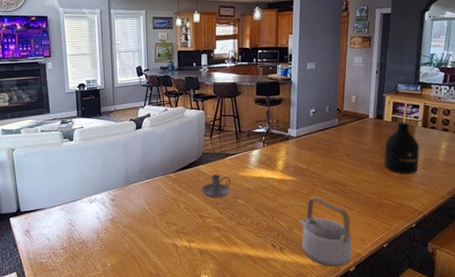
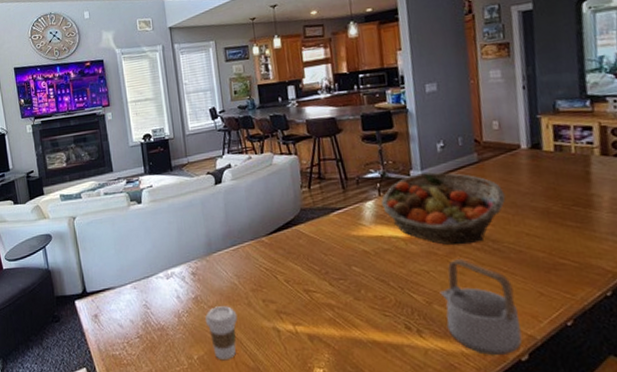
coffee cup: none [120,226,145,268] -> present [205,306,238,361]
candle holder: present [202,174,231,198] -> none [304,235,342,267]
fruit basket: none [264,131,354,187] -> present [380,172,506,245]
bottle: present [384,122,420,174] -> none [549,150,604,222]

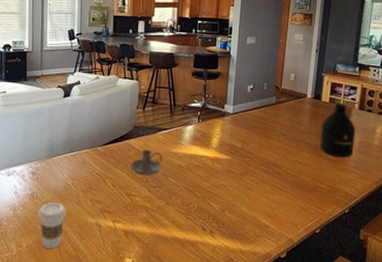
candle holder: none [304,235,342,267] -> present [131,150,162,176]
fruit basket: present [380,172,506,245] -> none [198,108,290,167]
teapot: present [439,258,523,355] -> none [231,177,284,252]
bottle: none [549,150,604,222] -> present [320,104,356,157]

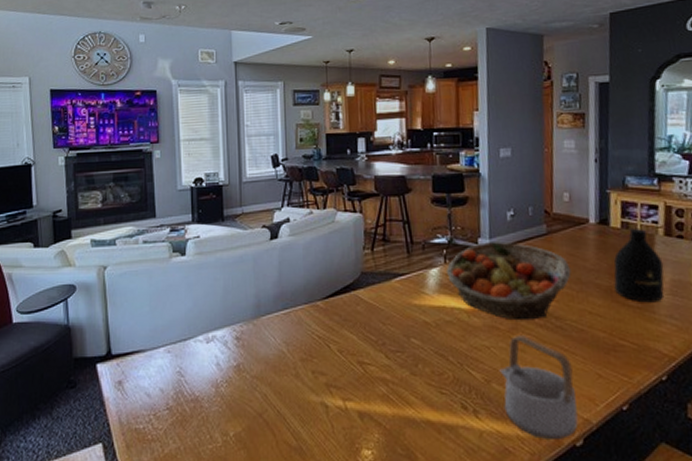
coffee cup: present [38,203,67,249] -> none [247,376,283,439]
candle holder: present [131,150,162,176] -> none [361,303,402,337]
fruit basket: none [198,108,290,167] -> present [445,241,572,321]
teapot: none [231,177,284,252] -> present [499,334,578,439]

